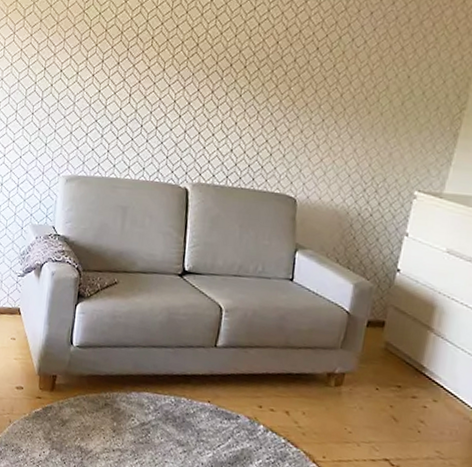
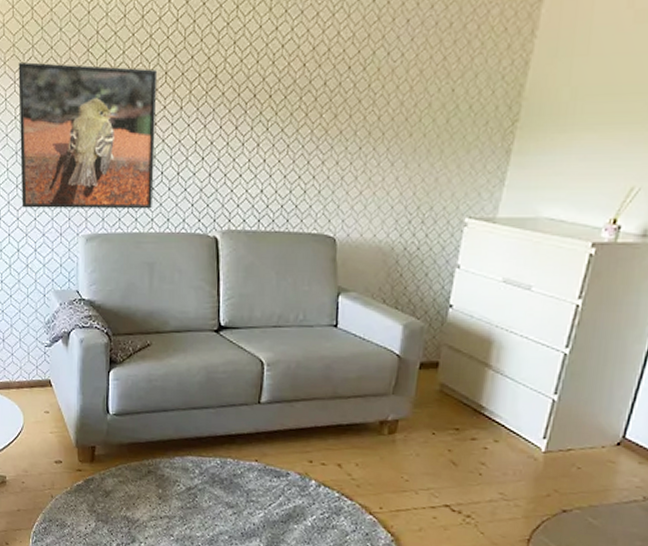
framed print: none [9,15,145,158] -> present [18,61,158,209]

